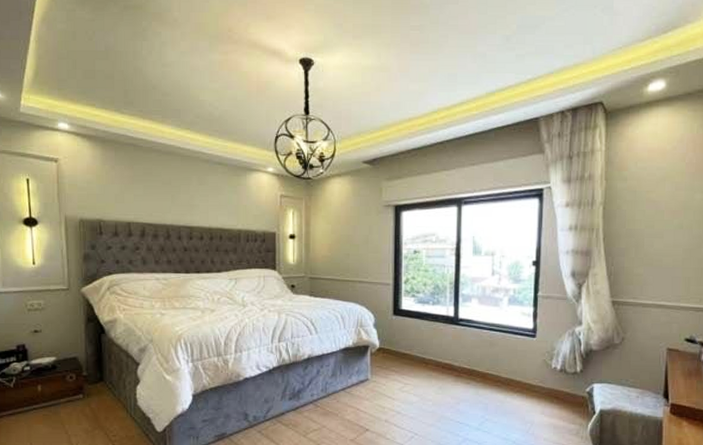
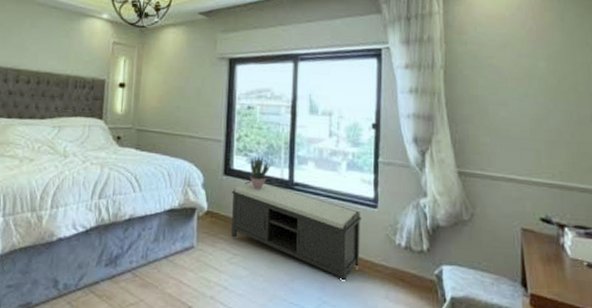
bench: none [401,319,521,403] -> present [231,180,362,283]
potted plant: none [417,296,437,327] -> present [249,155,271,190]

